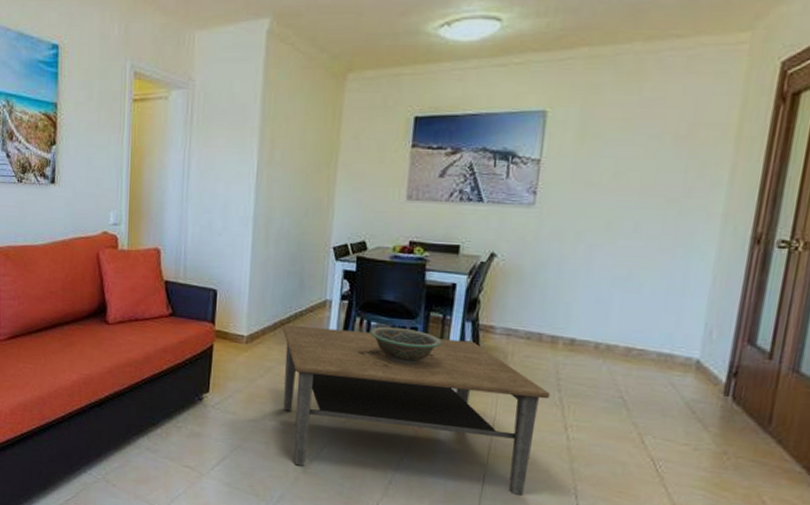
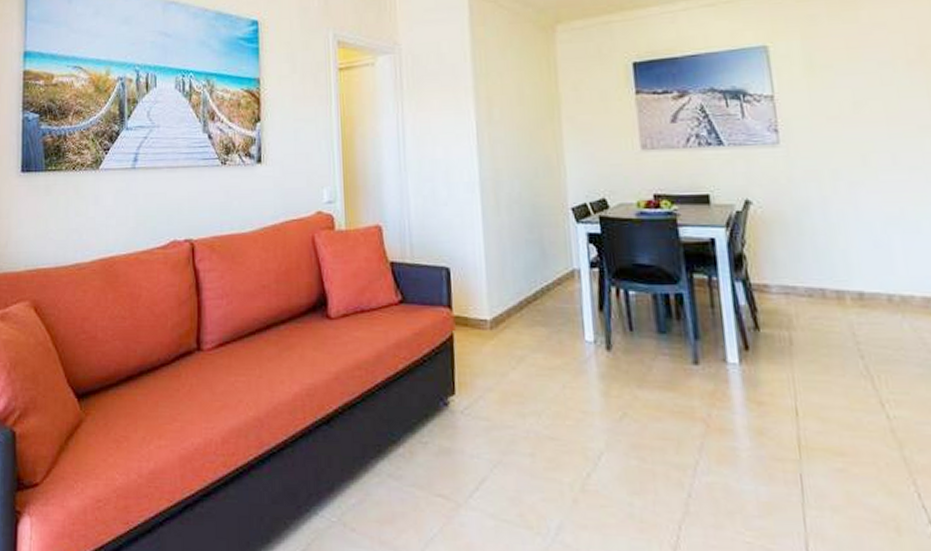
coffee table: present [283,324,551,496] -> none [530,302,854,500]
decorative bowl: present [369,326,443,365] -> none [629,295,715,340]

